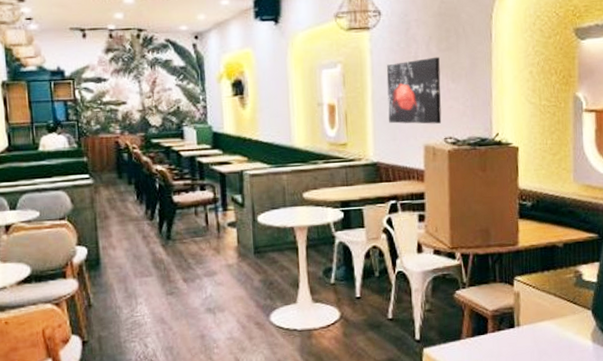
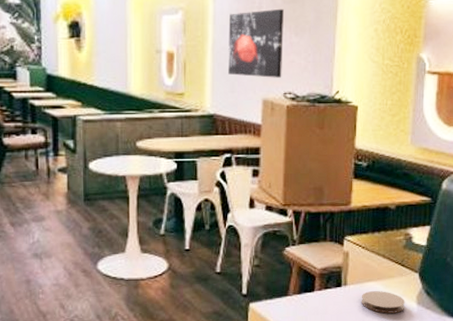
coaster: none [535,330,580,353] -> present [361,291,405,314]

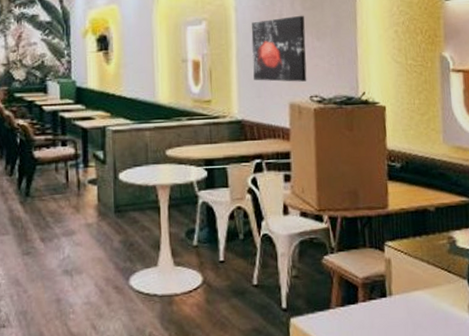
coaster: present [361,291,405,314] -> none [409,300,457,326]

